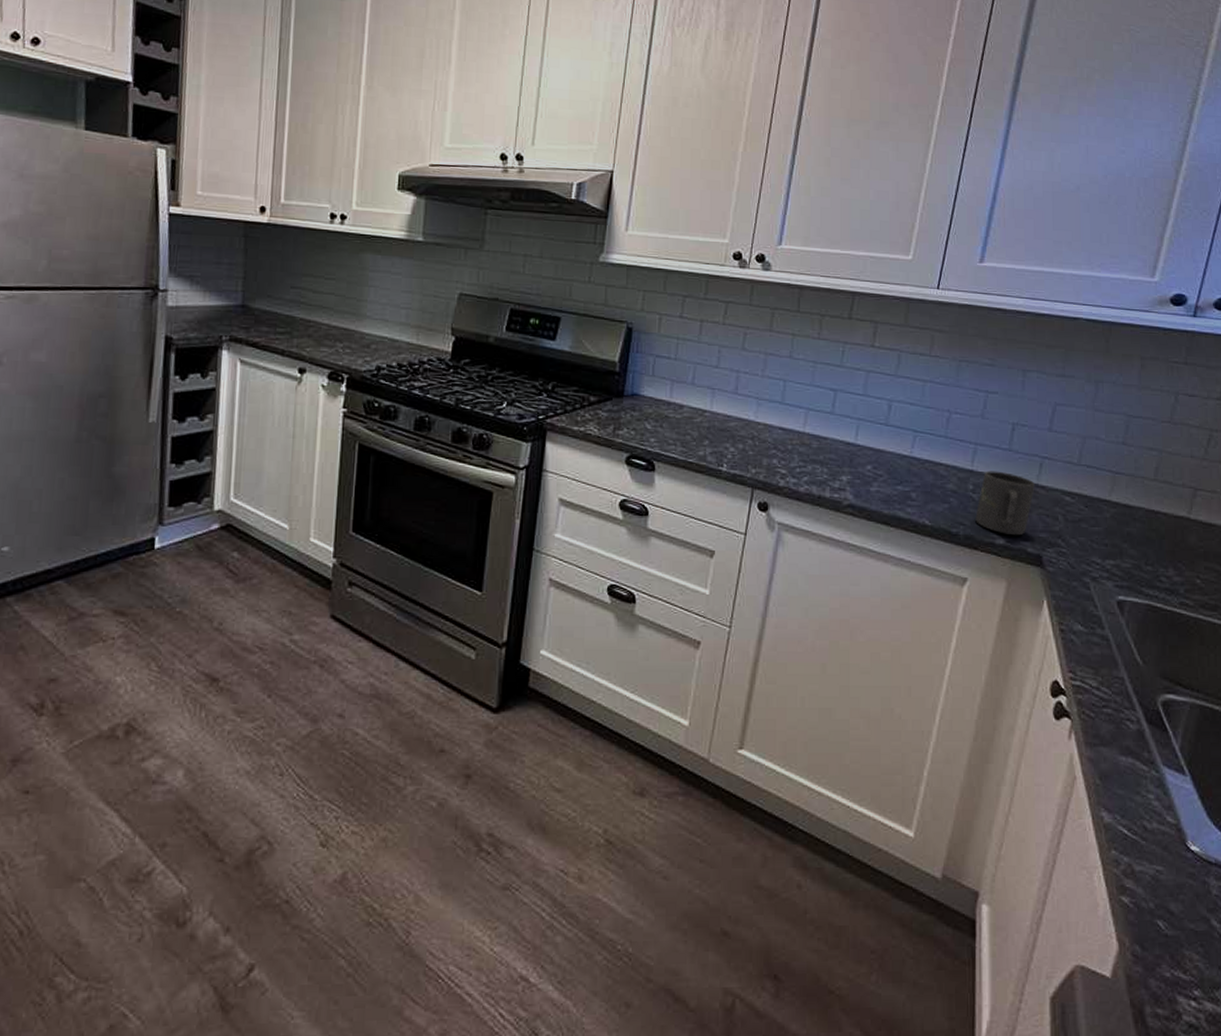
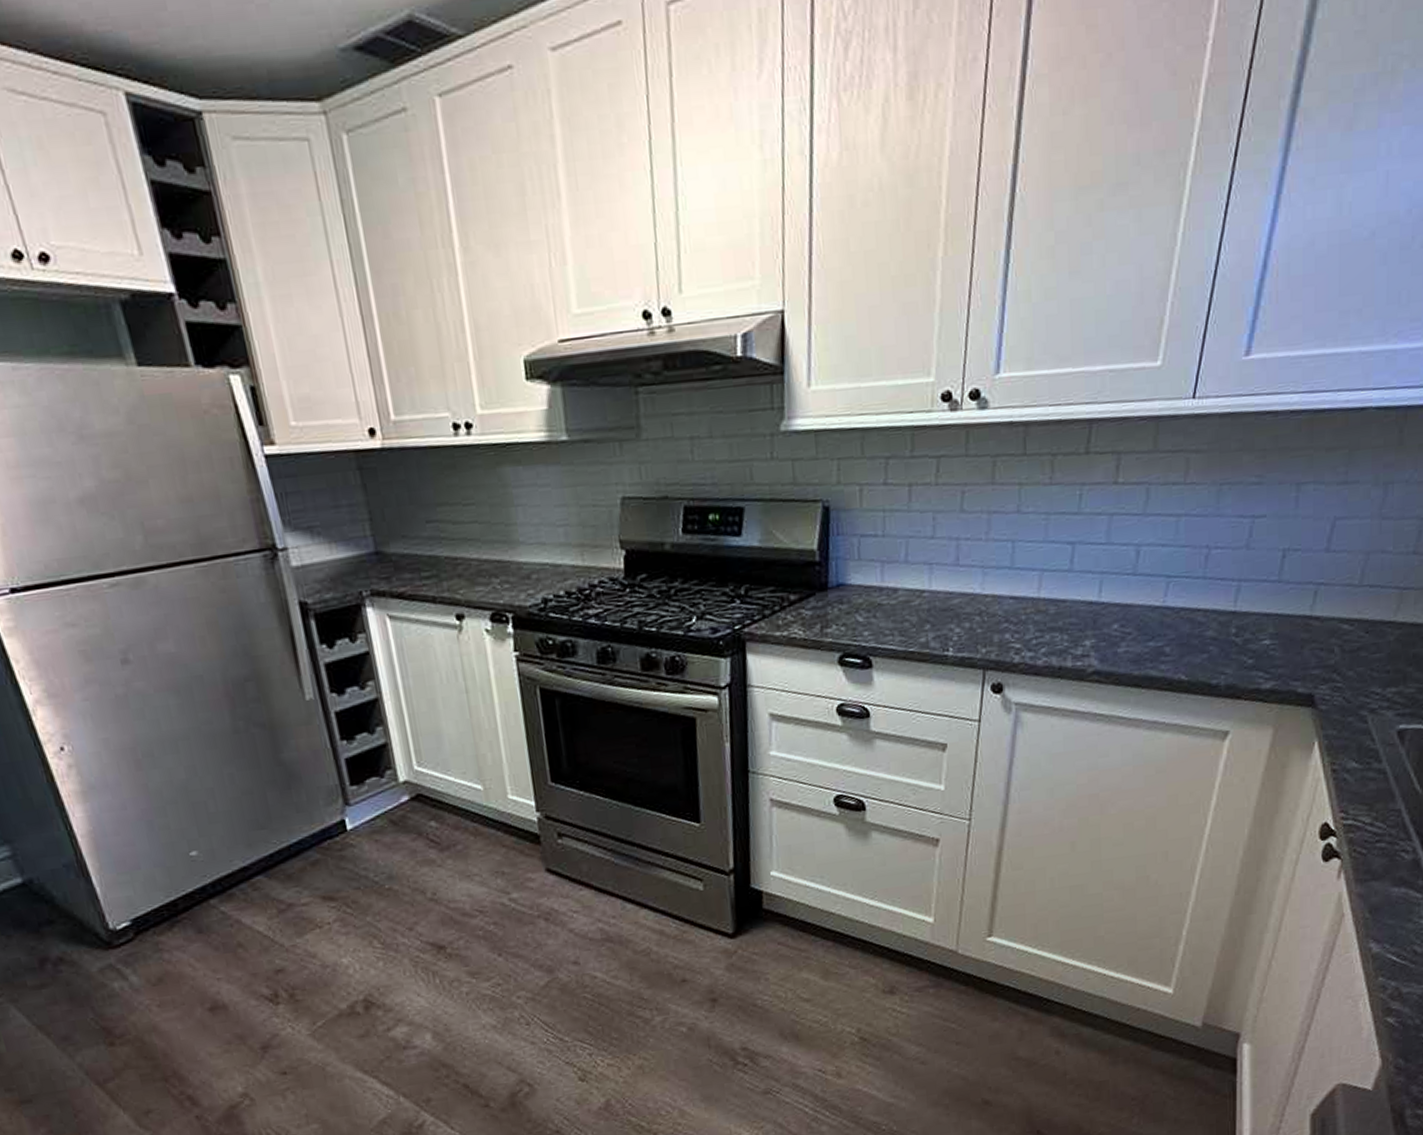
mug: present [975,470,1035,536] -> none [1238,607,1308,678]

